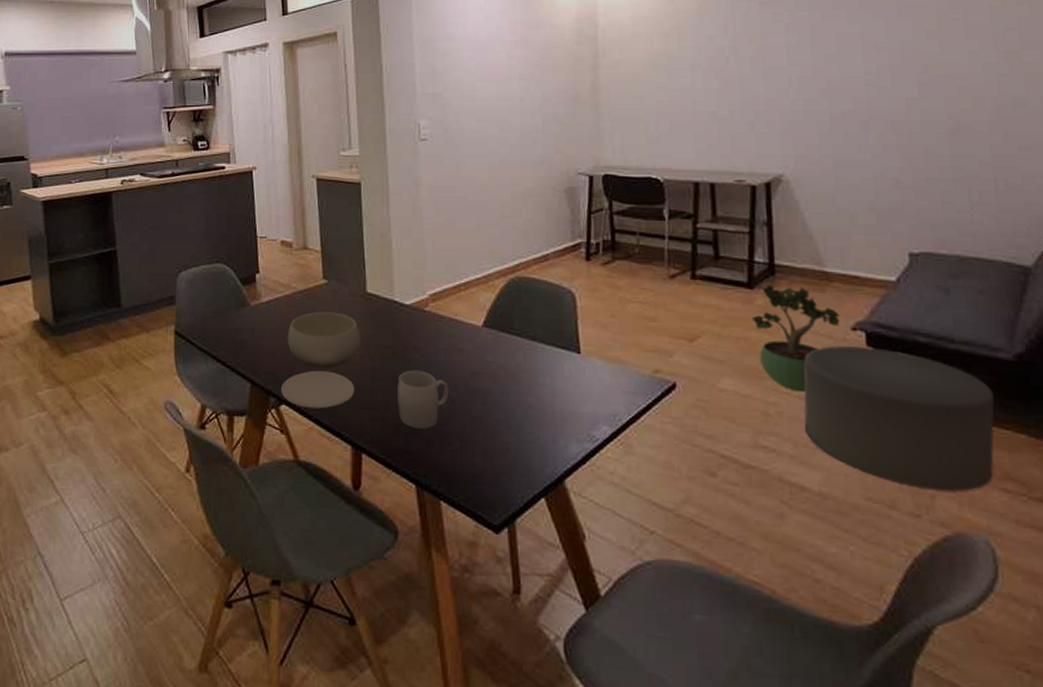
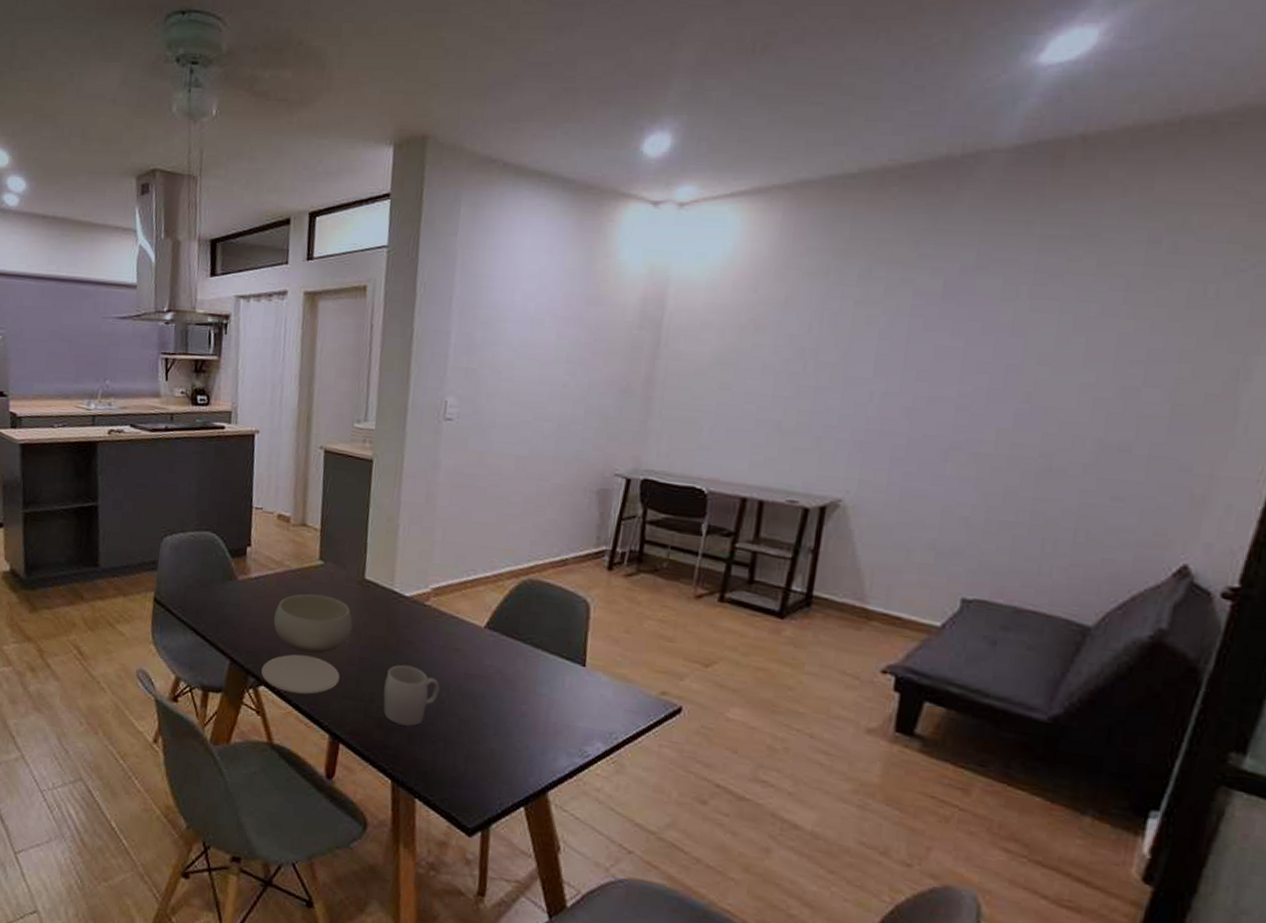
potted plant: present [751,284,840,393] -> none [775,616,872,731]
pouf: present [803,346,995,491] -> none [810,687,1018,846]

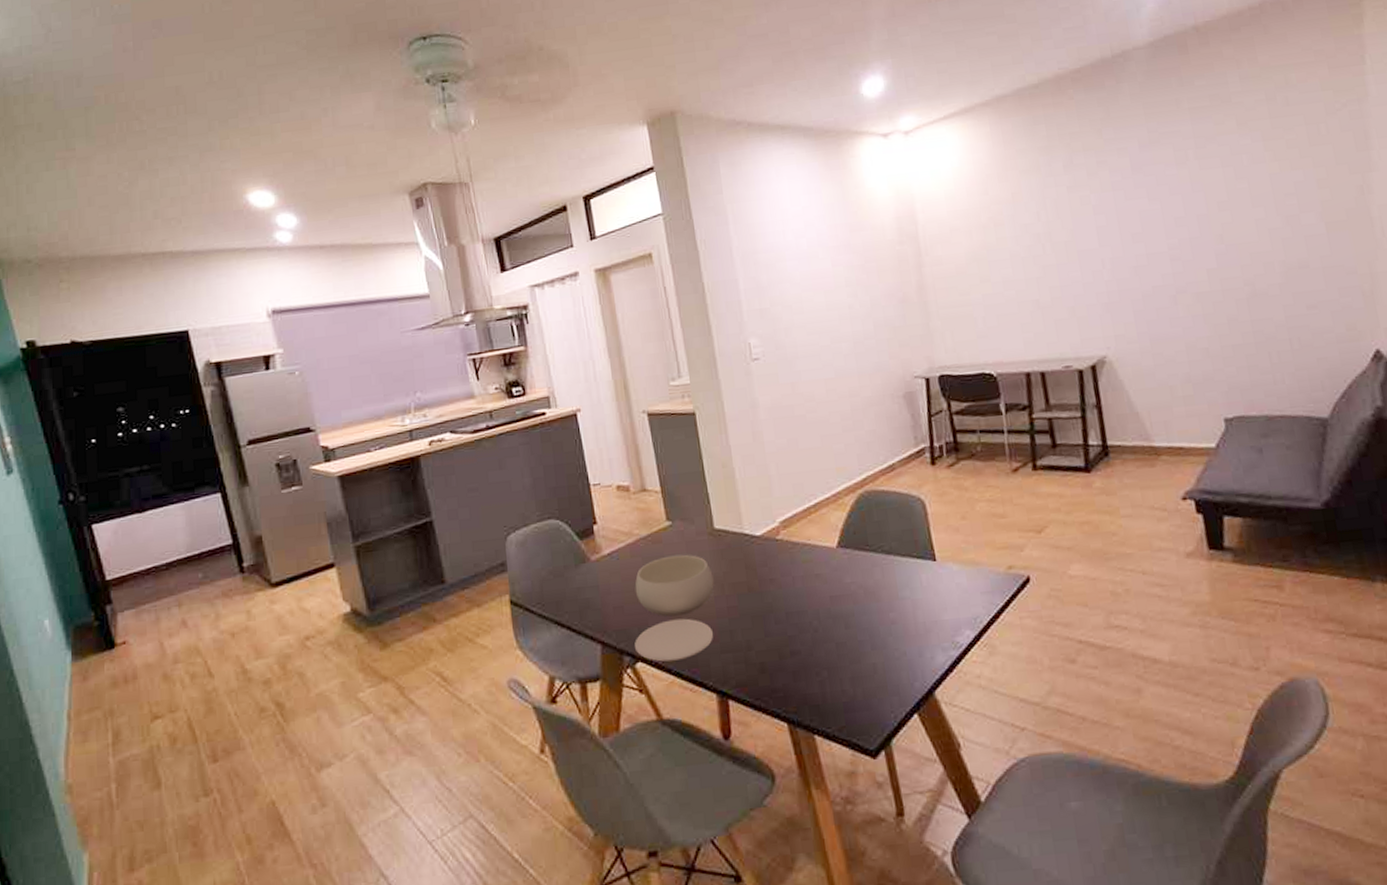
mug: present [383,664,440,726] -> none [757,602,811,665]

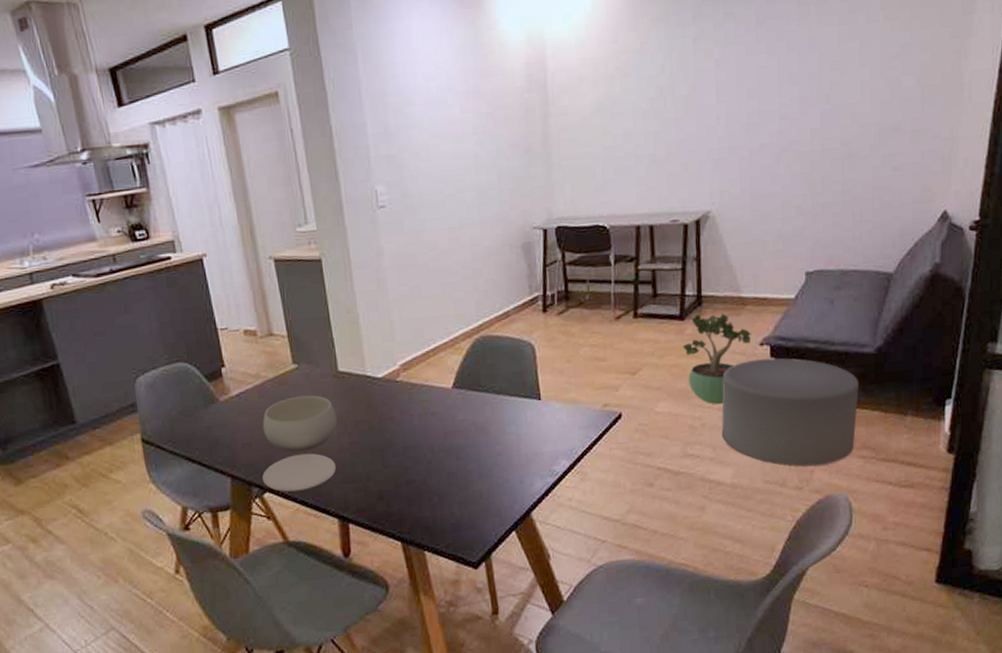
potted plant: none [1092,464,1171,568] -> present [682,313,751,405]
pouf: none [1143,514,1316,641] -> present [722,358,859,466]

